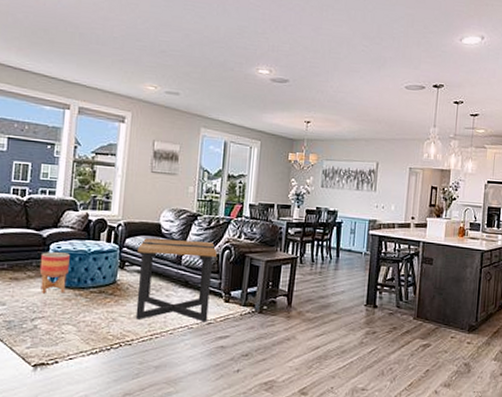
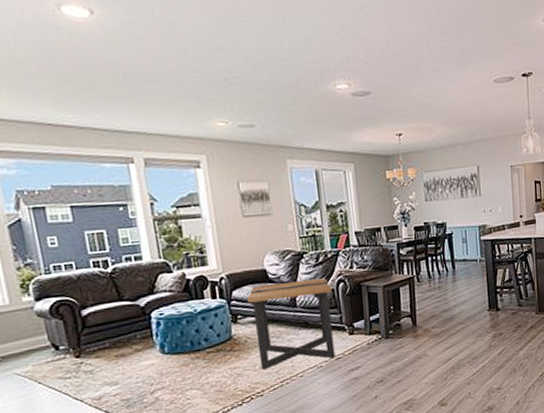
planter: present [39,252,70,294] -> none [143,318,180,365]

